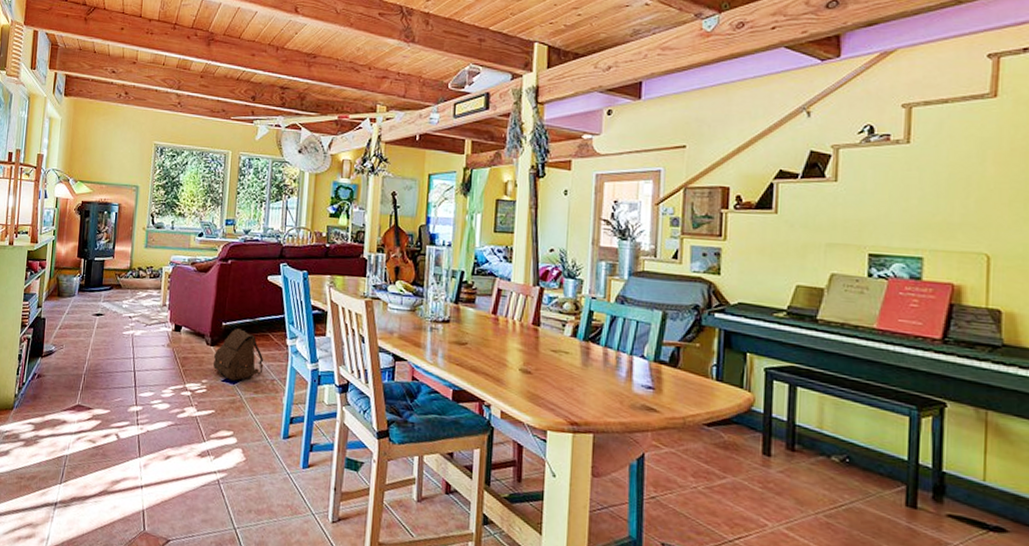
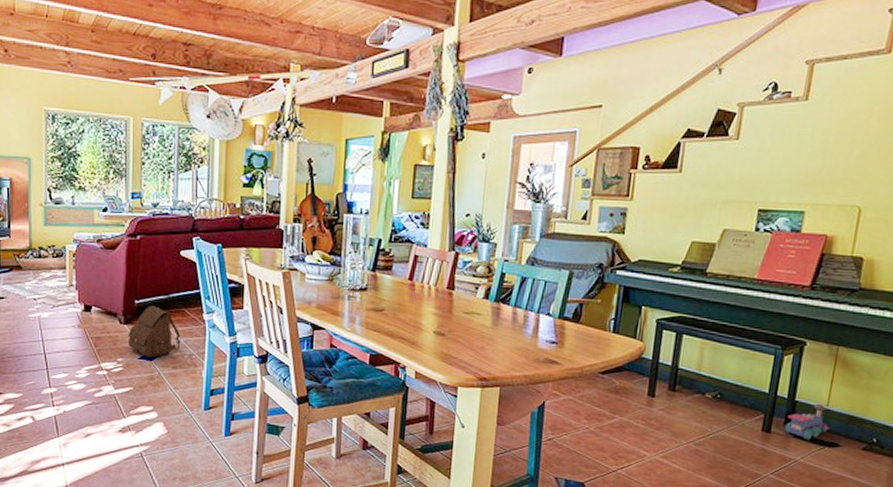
toy train: none [934,477,992,522] -> present [784,403,830,440]

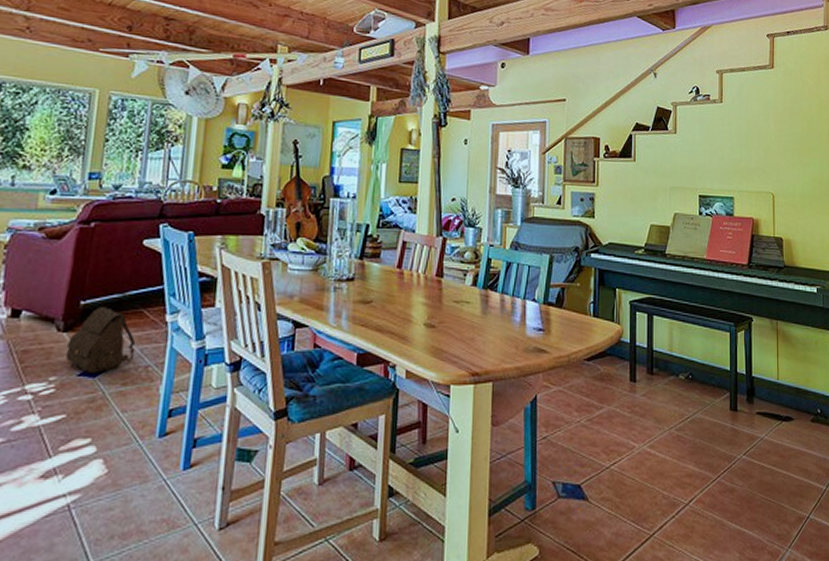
toy train: present [784,403,830,440] -> none [748,378,784,416]

